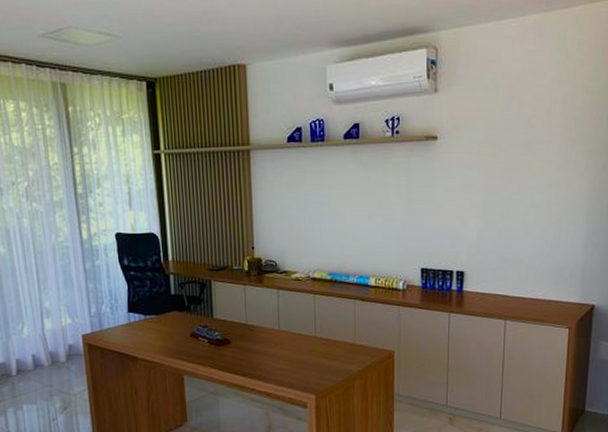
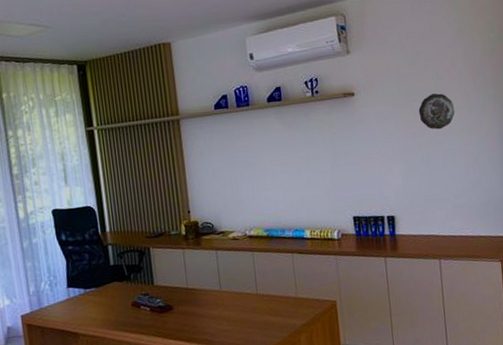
decorative plate: none [504,144,544,184] -> present [418,93,455,130]

